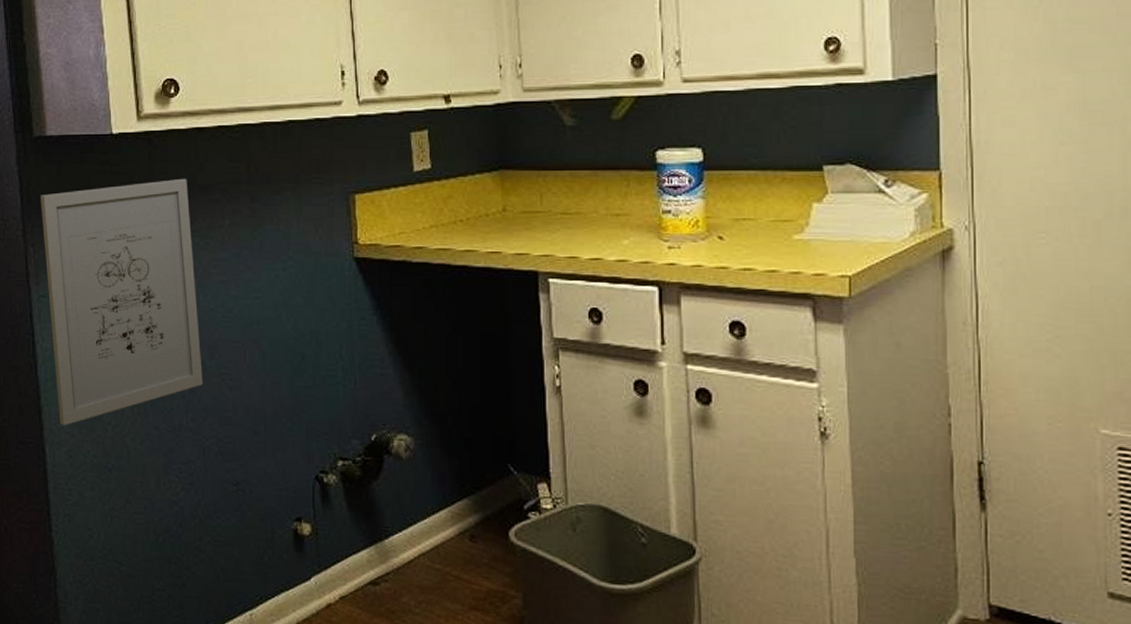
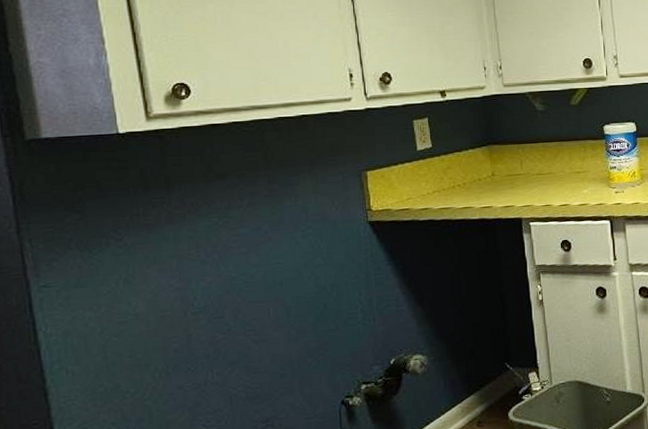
wall art: present [41,178,203,426] -> none [37,168,228,403]

